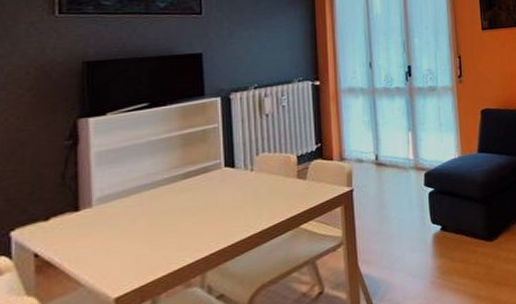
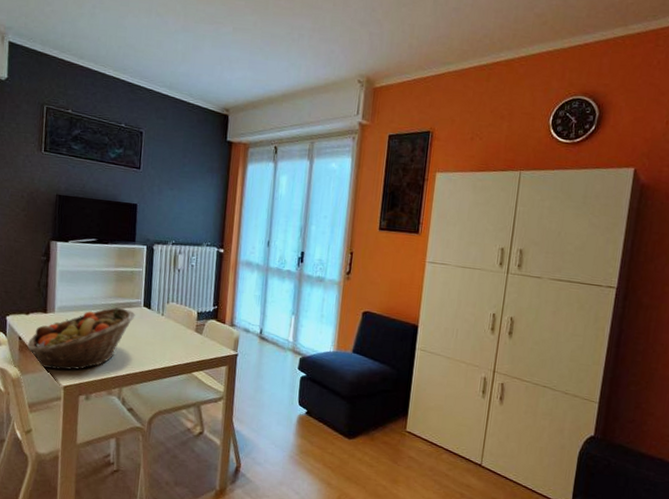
fruit basket: none [49,175,215,284] -> present [27,307,136,370]

